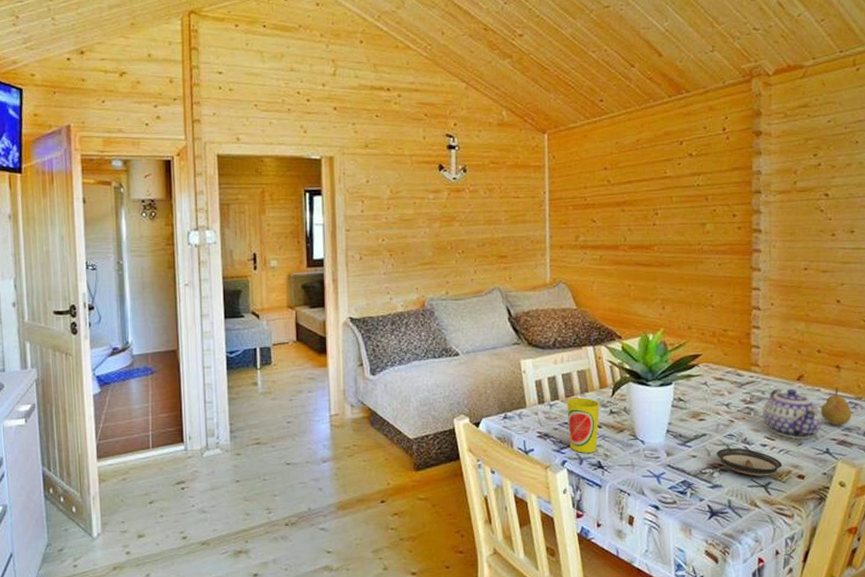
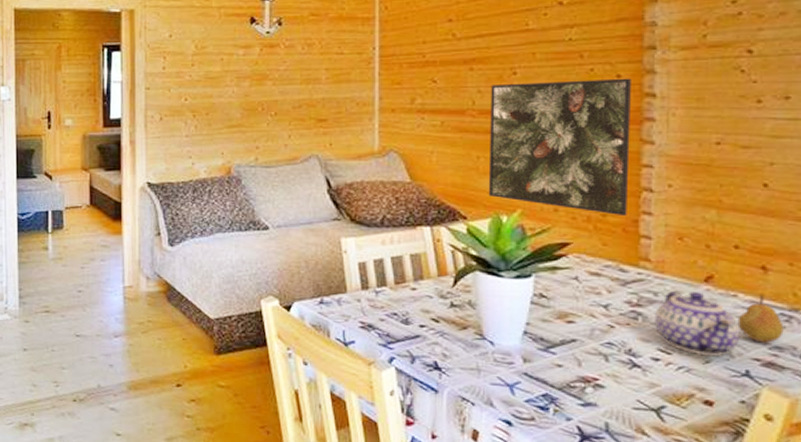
cup: present [567,397,600,453] -> none [396,285,437,351]
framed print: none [638,217,743,331] -> present [488,78,631,217]
saucer: present [716,447,782,477] -> none [589,358,682,398]

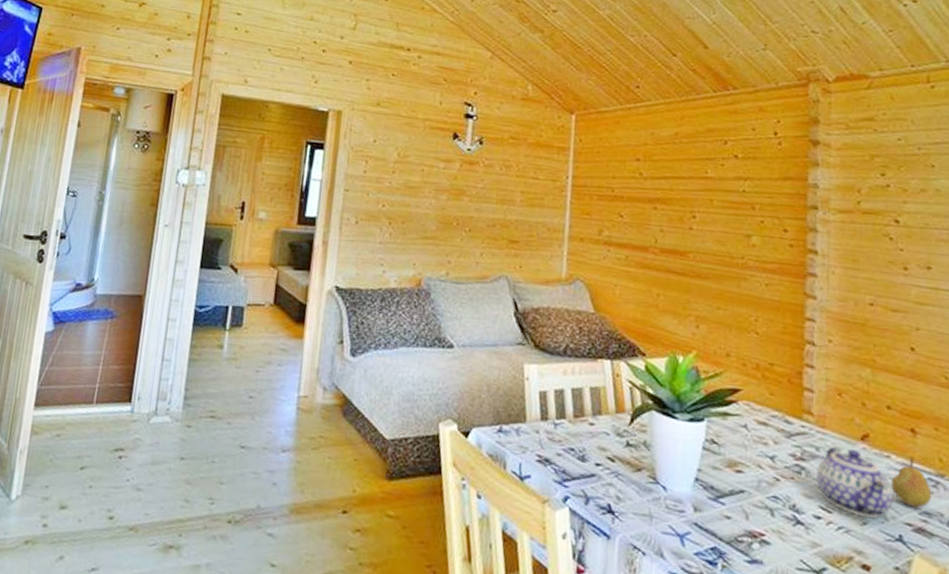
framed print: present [488,78,631,217] -> none [666,225,796,368]

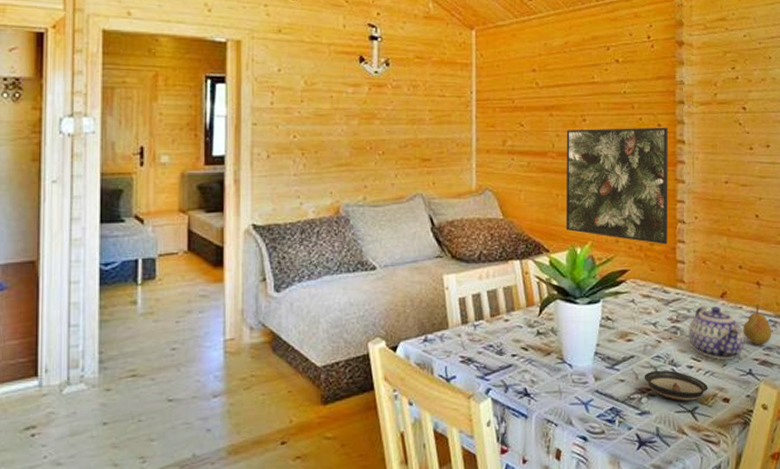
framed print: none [666,225,796,368] -> present [565,127,668,245]
saucer: none [756,513,841,559] -> present [644,370,708,401]

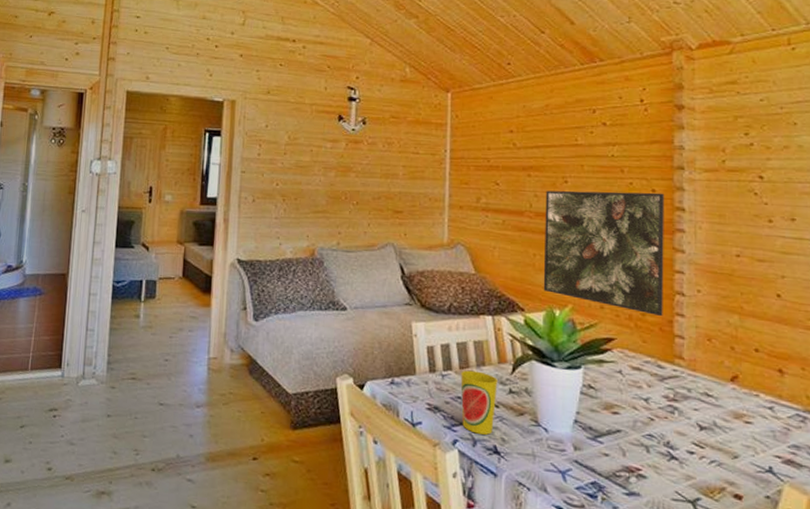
cup: none [492,317,526,379] -> present [460,370,498,435]
saucer: present [644,370,708,401] -> none [632,449,714,491]
teapot: present [689,306,745,360] -> none [689,388,763,452]
fruit: present [743,305,772,345] -> none [760,395,800,442]

